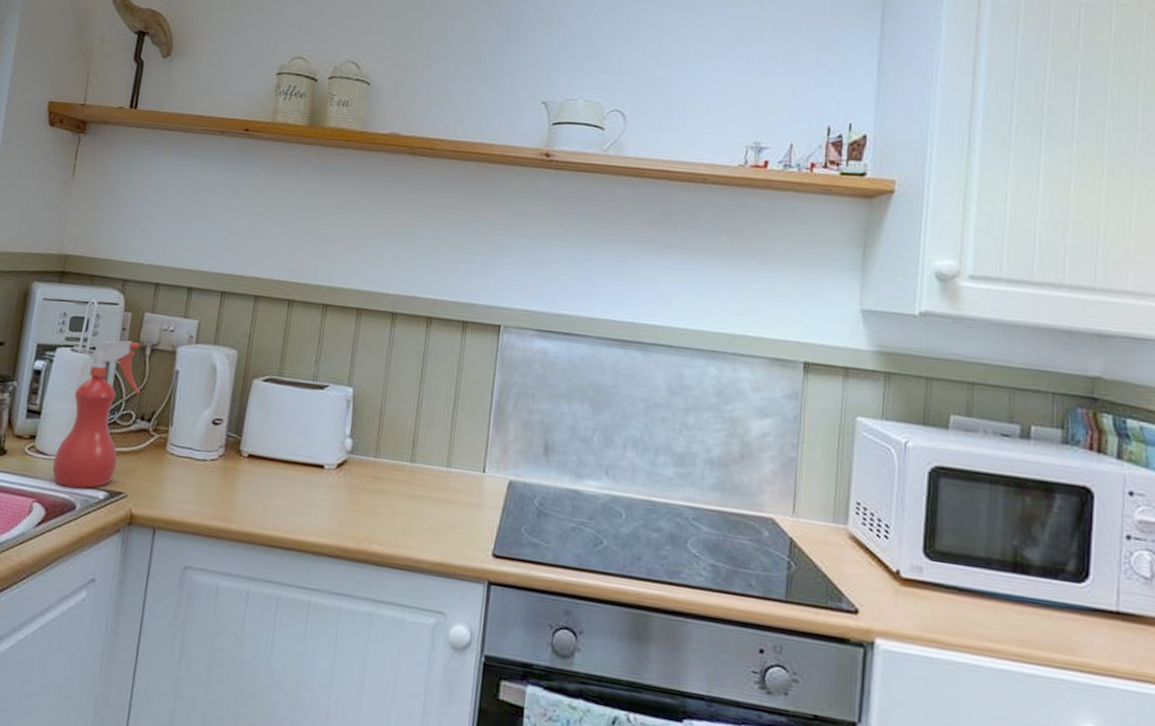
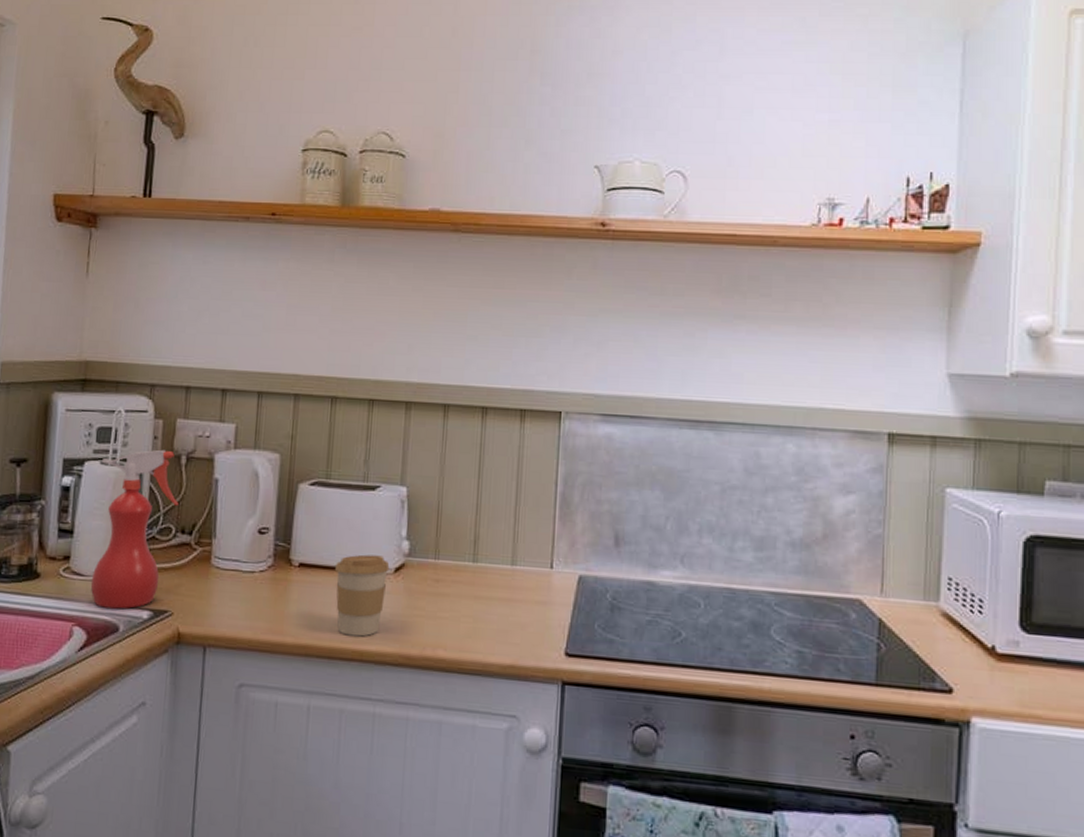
coffee cup: none [280,449,333,528] -> present [334,554,390,637]

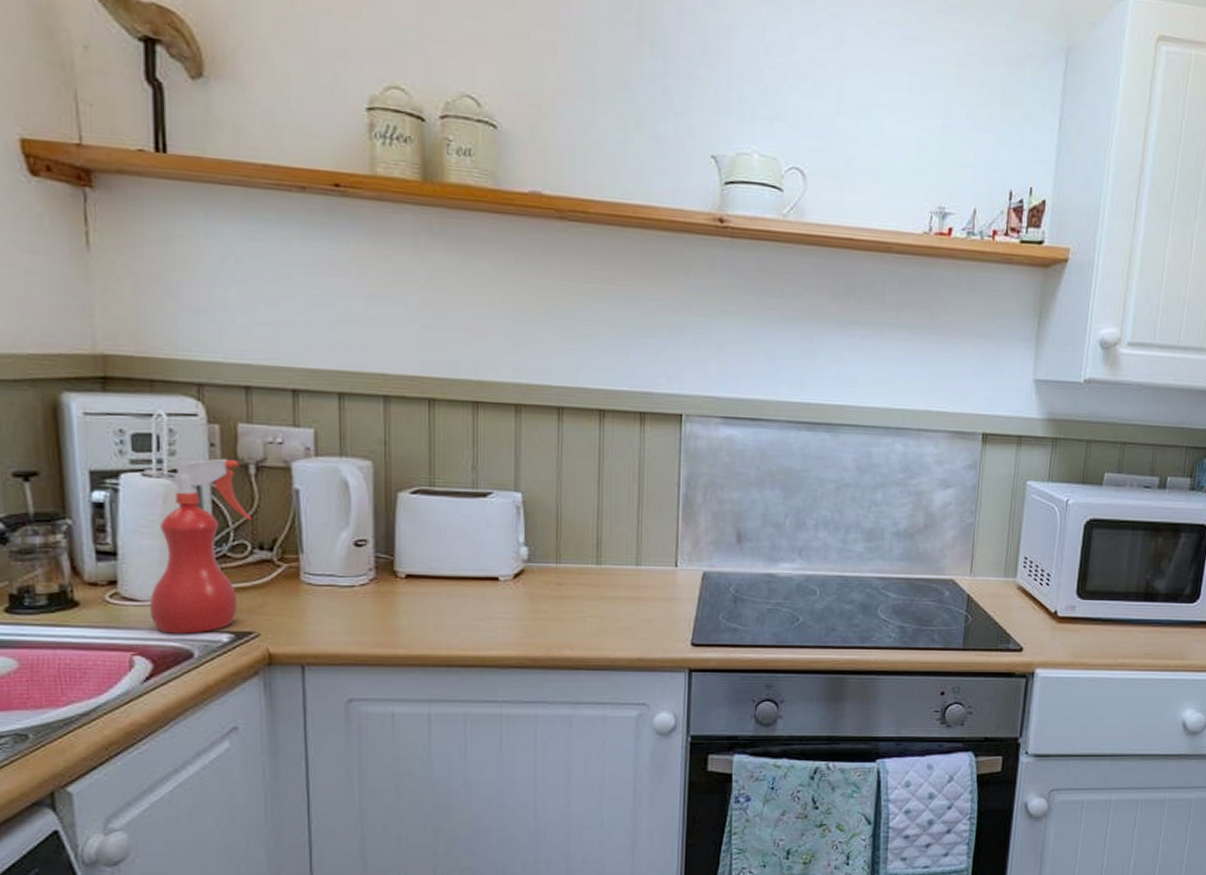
coffee cup: present [334,554,390,637] -> none [447,562,508,643]

